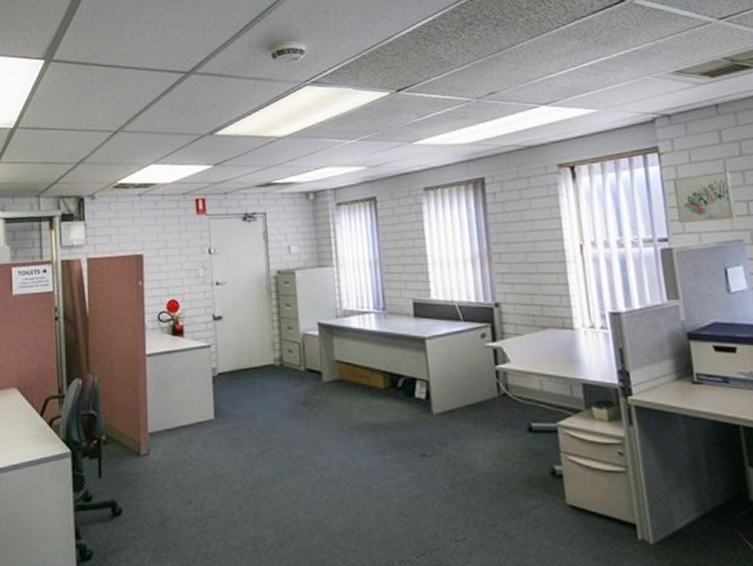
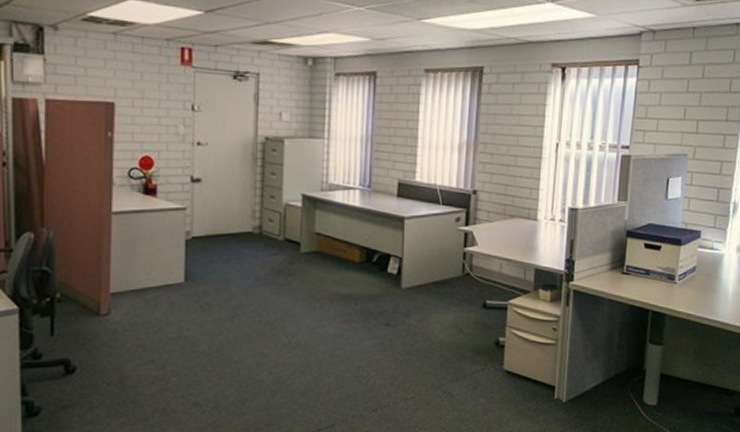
wall art: present [673,172,738,223] -> none [641,91,690,135]

